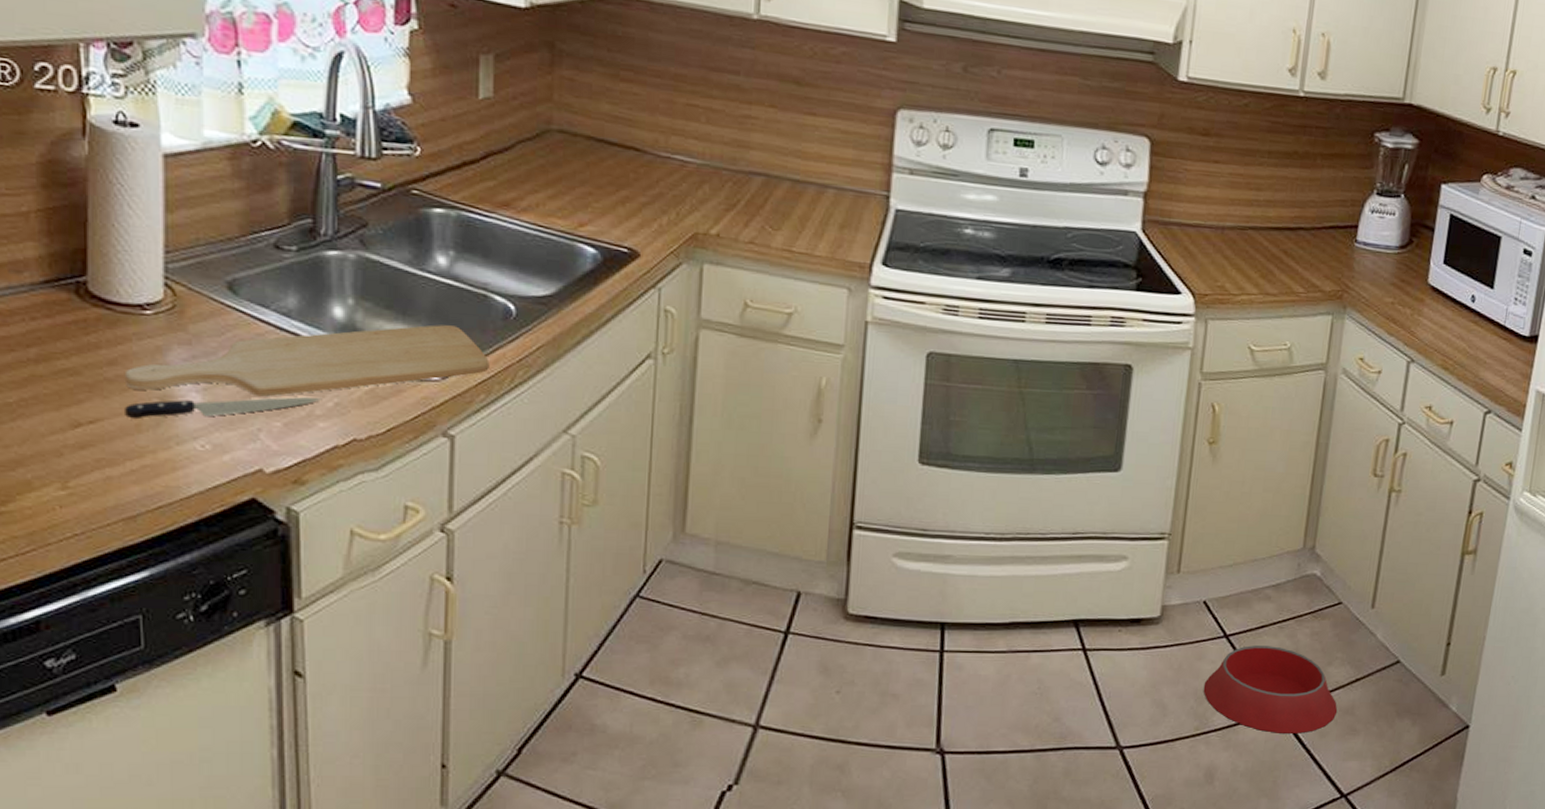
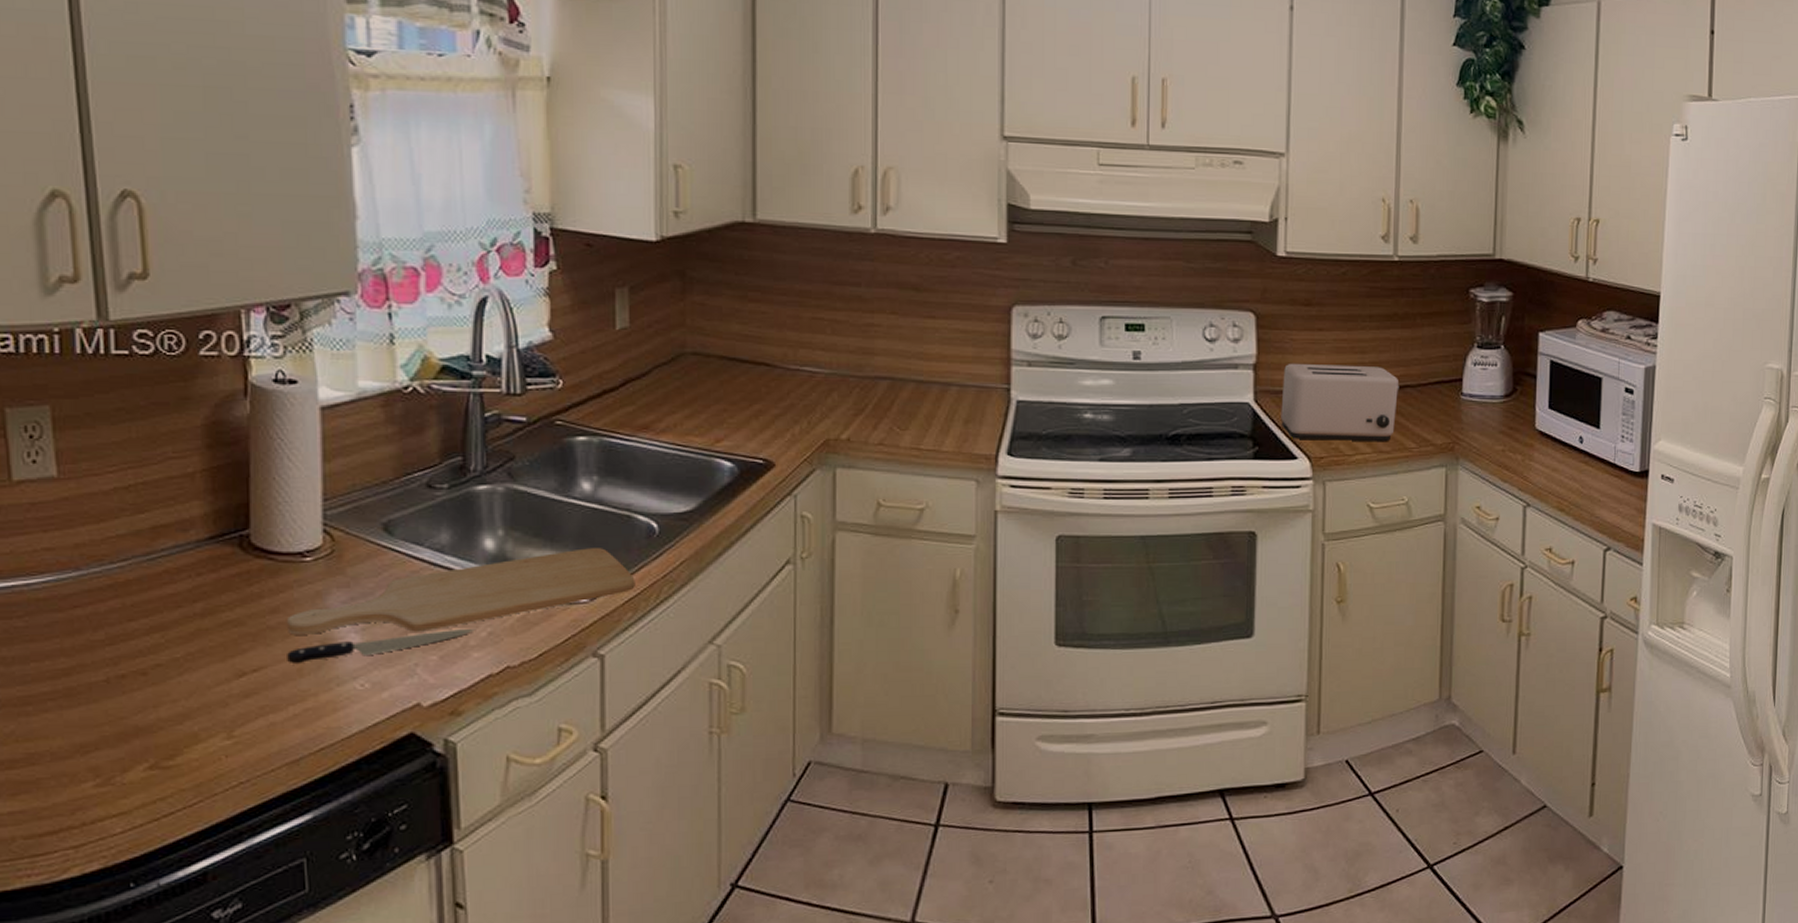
toaster: none [1167,194,1293,284] -> present [1281,363,1400,442]
pet bowl: present [1203,645,1338,734] -> none [1353,800,1489,889]

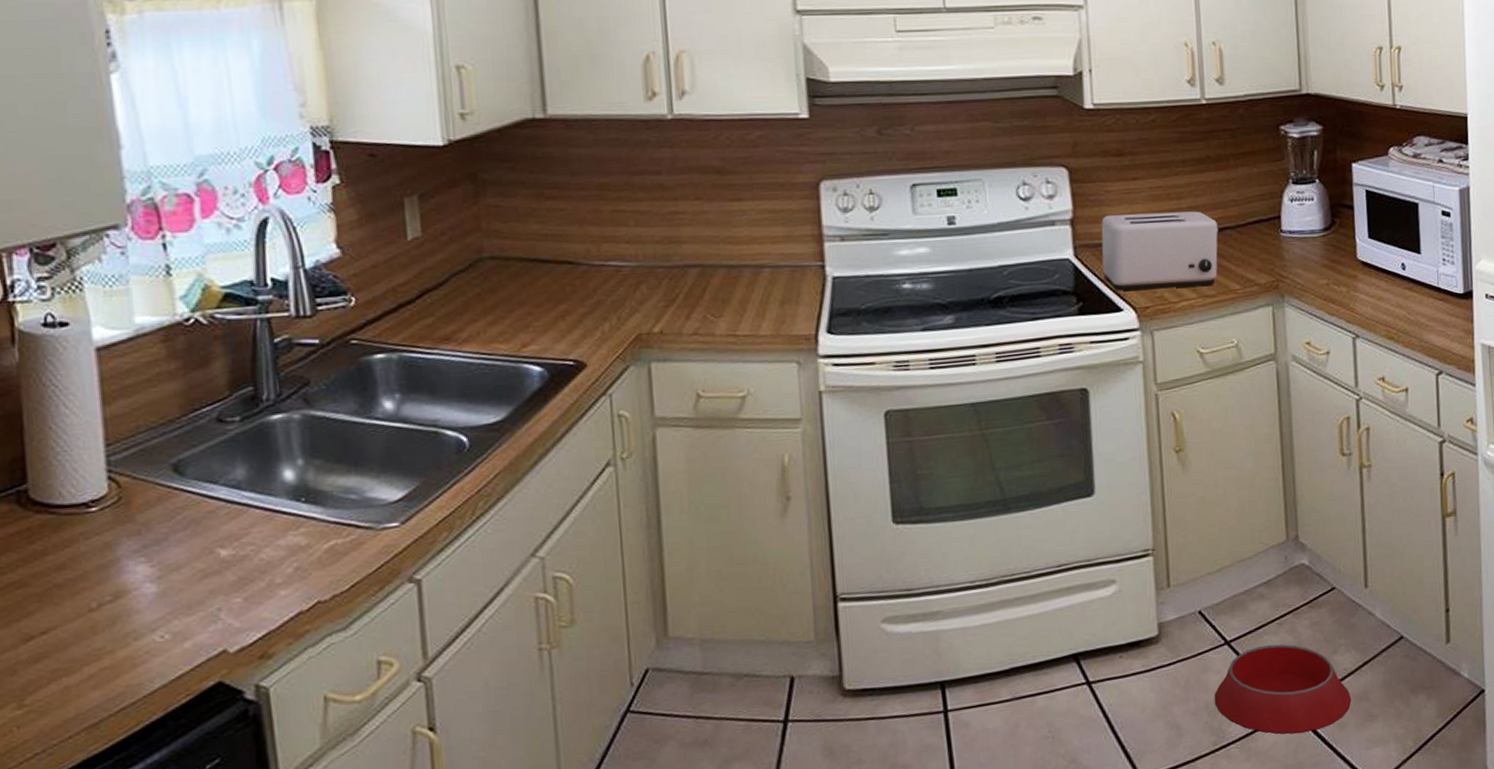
chopping board: present [286,548,635,635] -> none [74,468,449,591]
kitchen knife: present [287,629,475,665] -> none [77,566,280,623]
pet bowl: none [1353,800,1489,889] -> present [1214,644,1352,734]

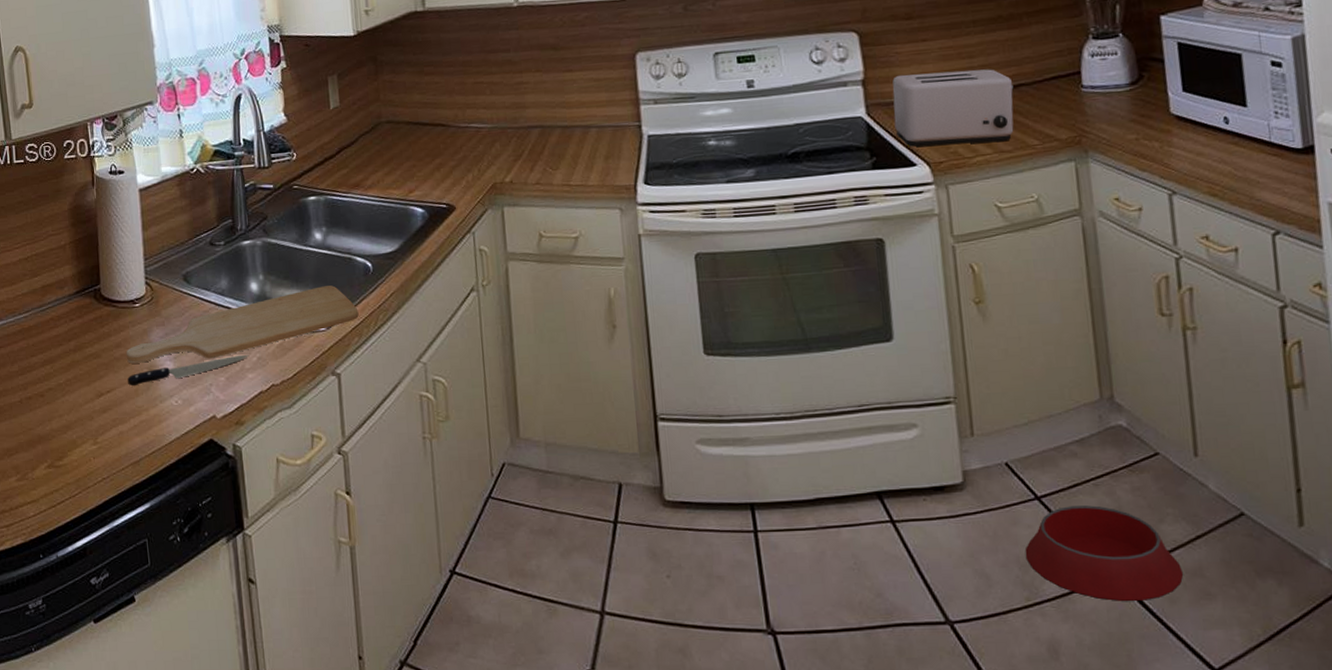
chopping board: none [74,468,449,591] -> present [126,285,359,364]
kitchen knife: none [77,566,280,623] -> present [127,355,248,387]

